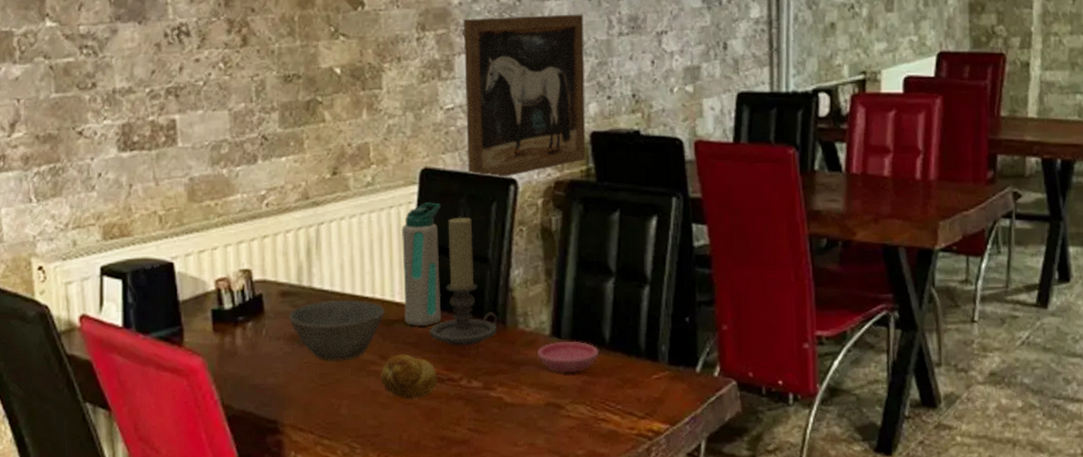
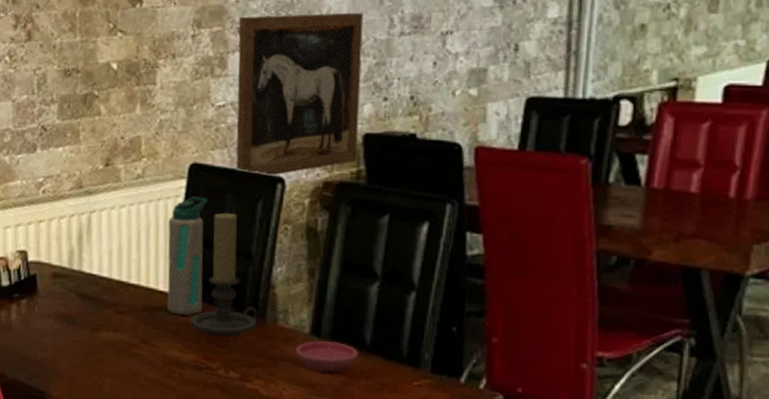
bowl: present [289,299,385,361] -> none [59,284,149,342]
bread roll: present [380,354,437,398] -> none [141,340,196,383]

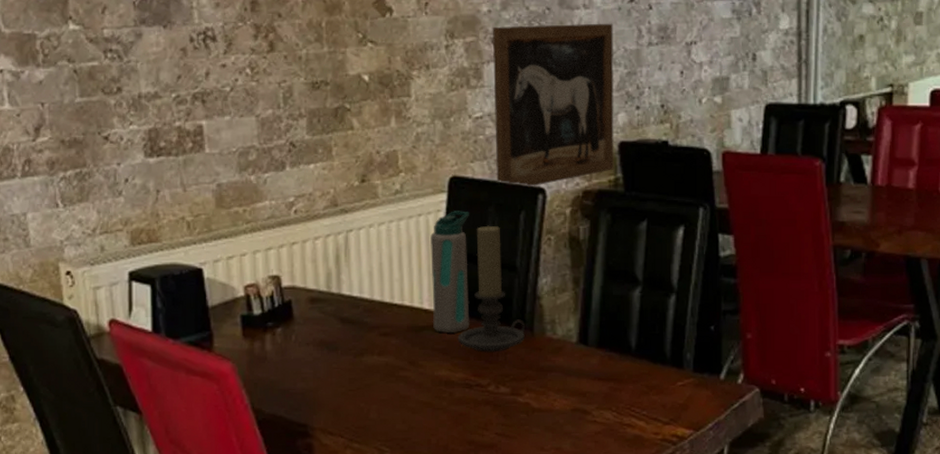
saucer: present [296,341,359,372] -> none [565,348,626,380]

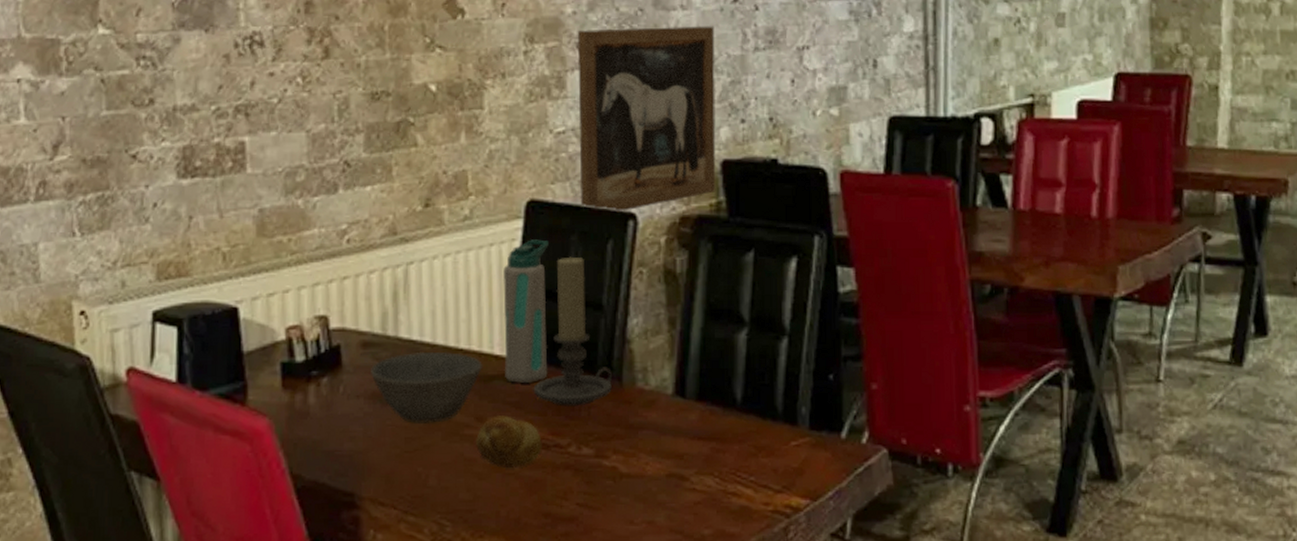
bowl: none [318,306,414,367] -> present [371,351,482,423]
bread roll: none [408,360,466,403] -> present [475,415,542,468]

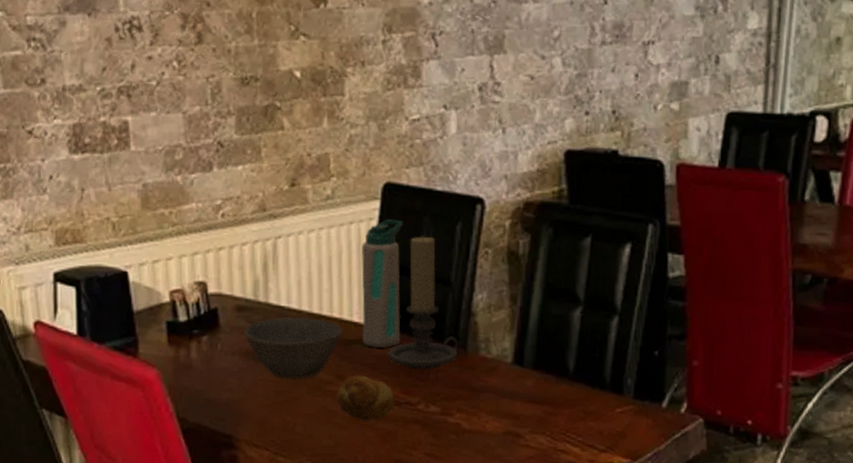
wall art: present [577,26,716,213] -> none [432,19,564,197]

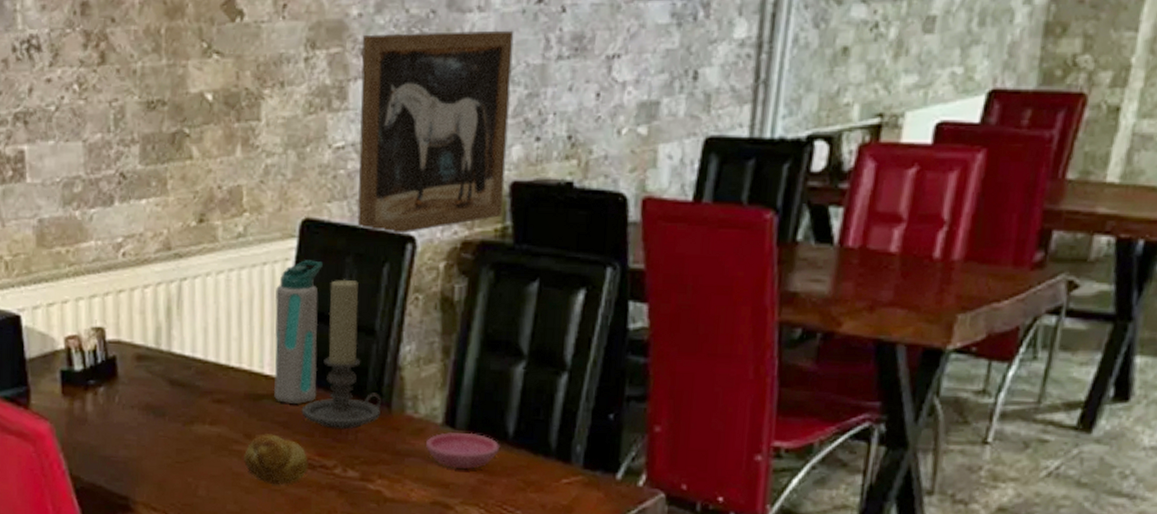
bowl: present [245,317,343,379] -> none [145,368,252,437]
wall art: none [432,19,564,197] -> present [357,30,514,235]
saucer: none [498,370,563,402] -> present [426,432,501,469]

